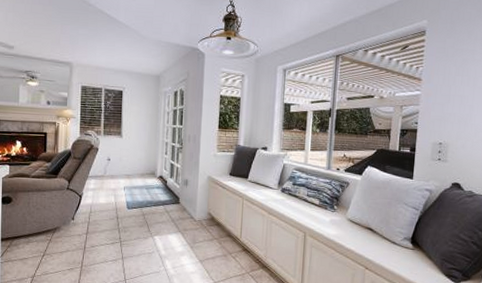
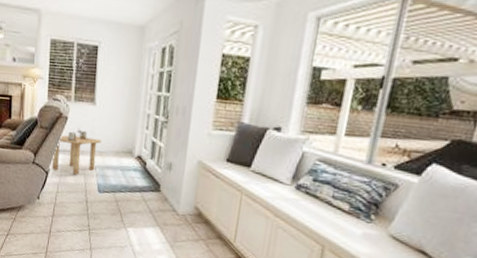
side table: none [85,159,128,196] -> present [52,131,101,175]

